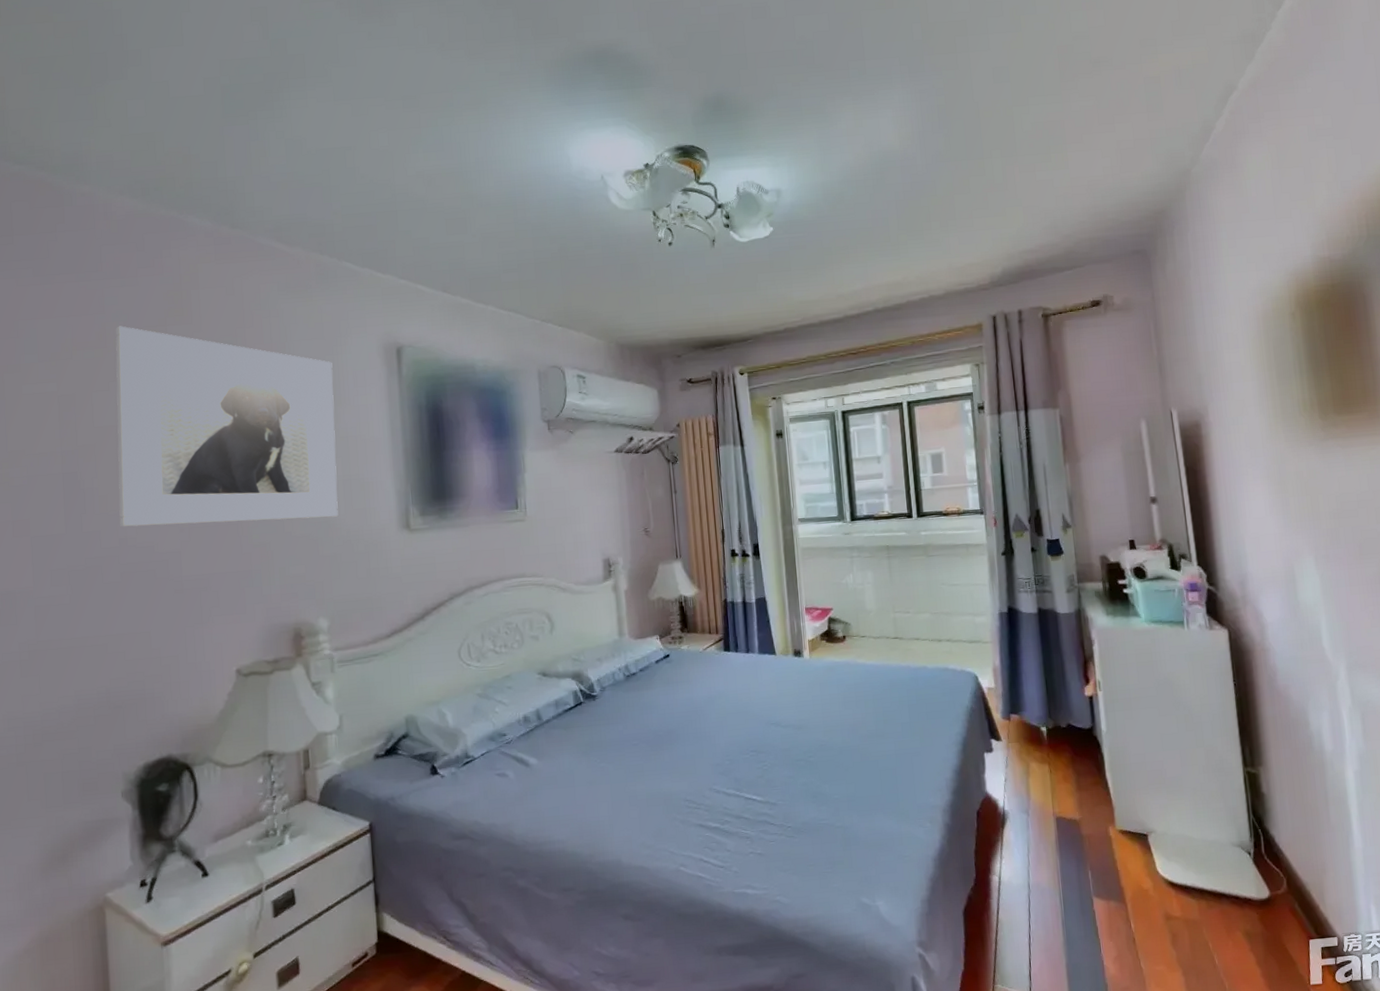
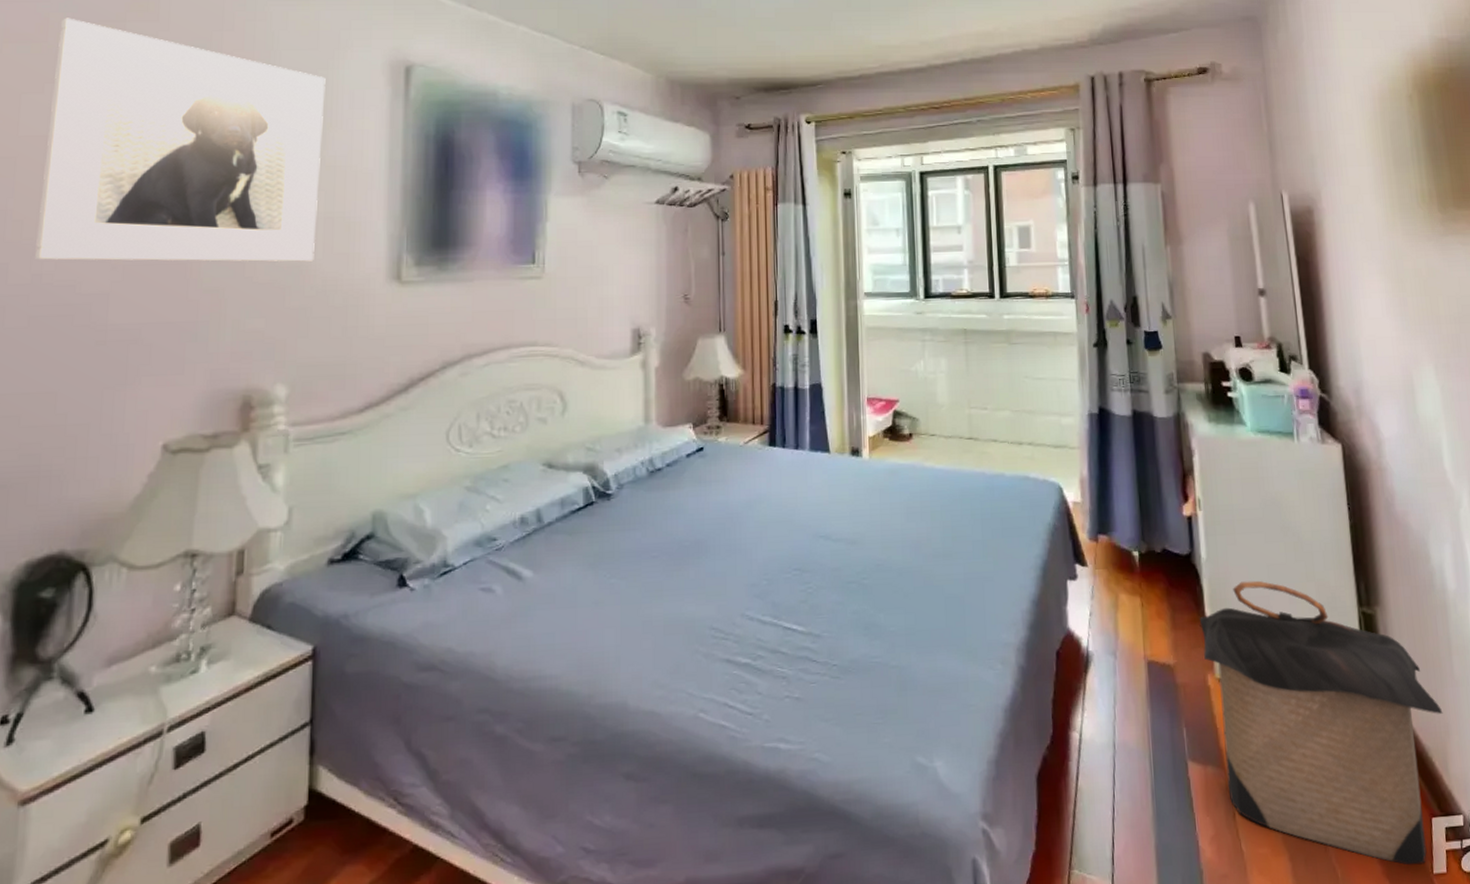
laundry hamper: none [1101,748,1320,978] -> present [1199,580,1443,866]

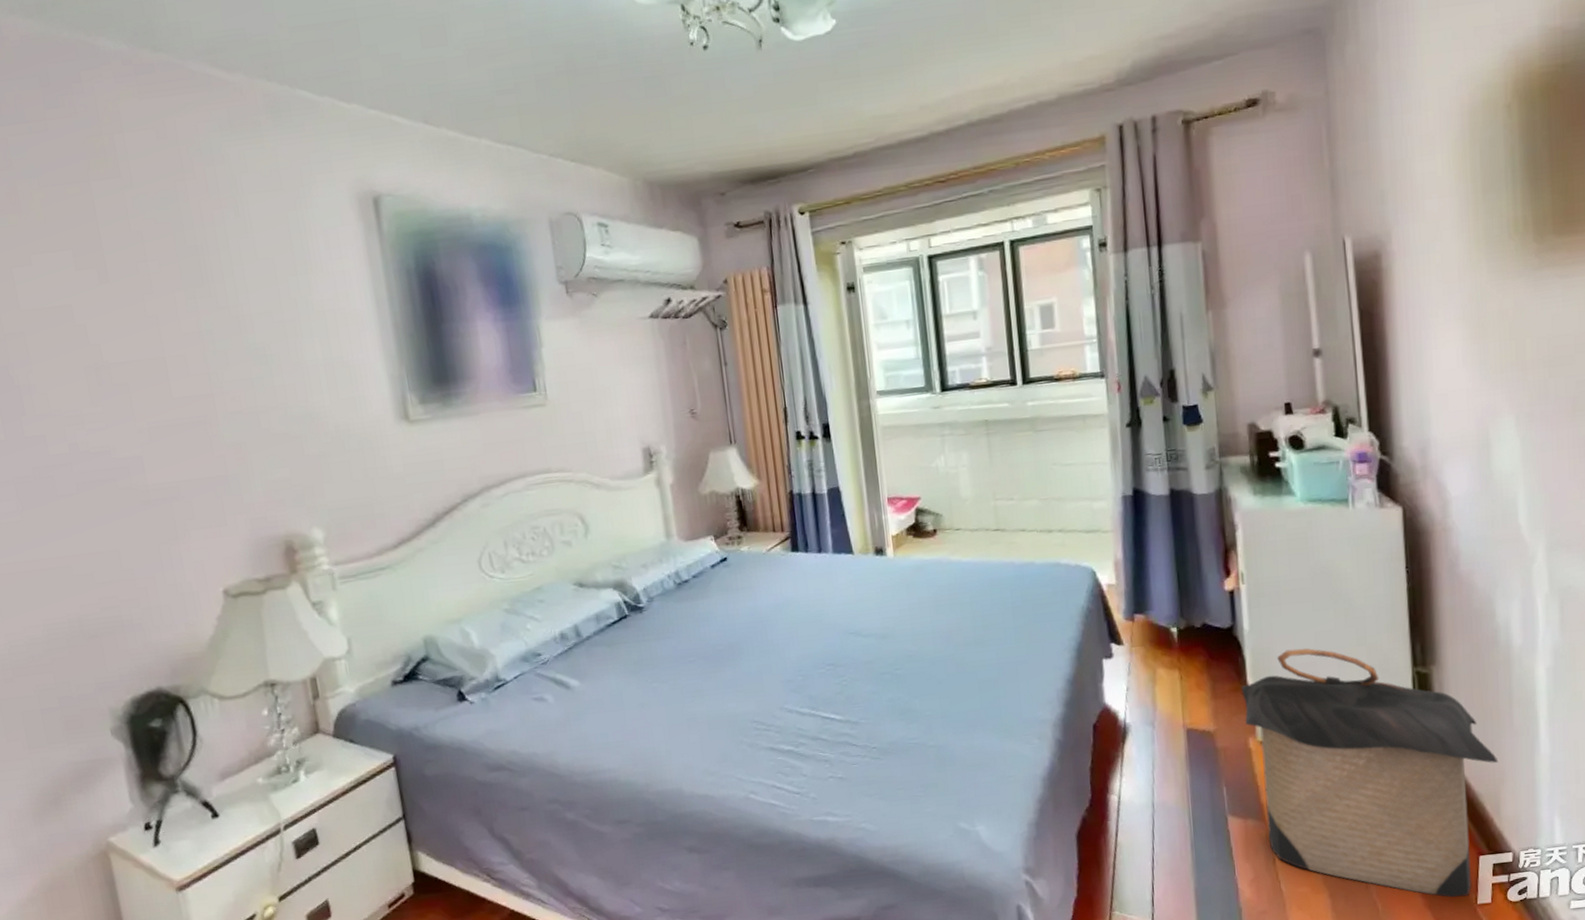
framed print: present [35,18,326,262] -> none [29,183,323,430]

